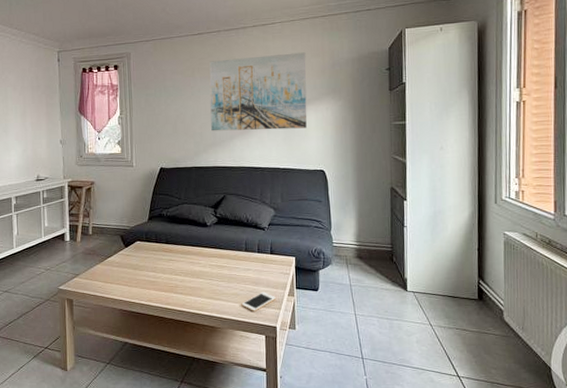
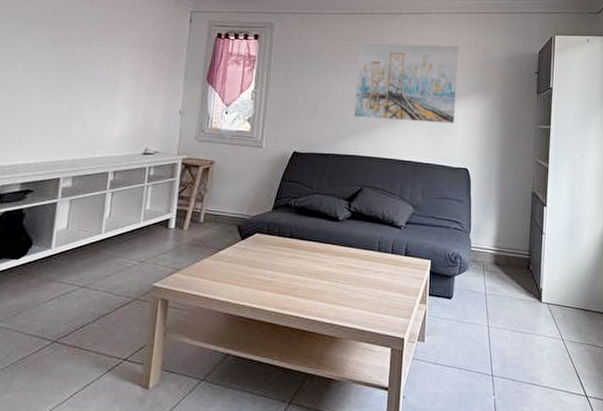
cell phone: present [241,291,276,311] -> none [368,298,406,320]

